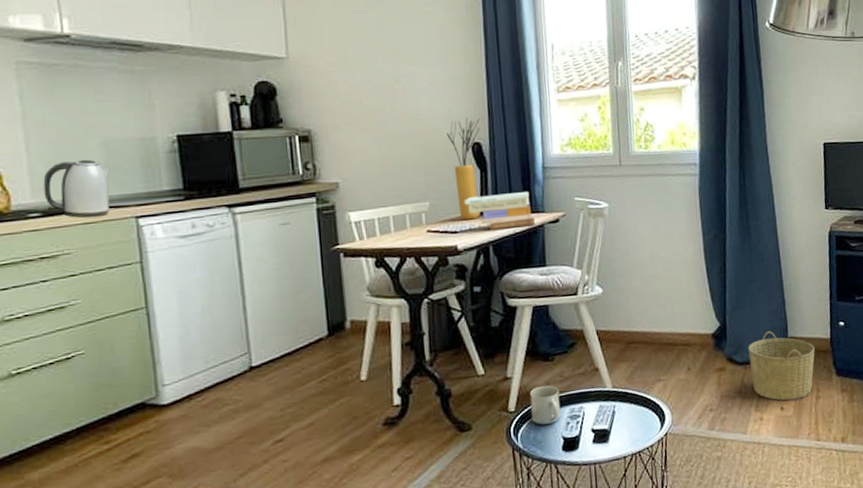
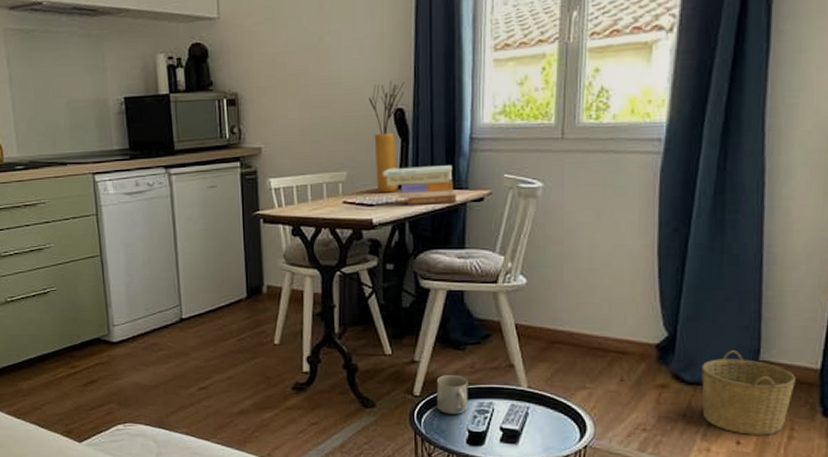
kettle: present [43,159,110,219] -> none [25,119,73,173]

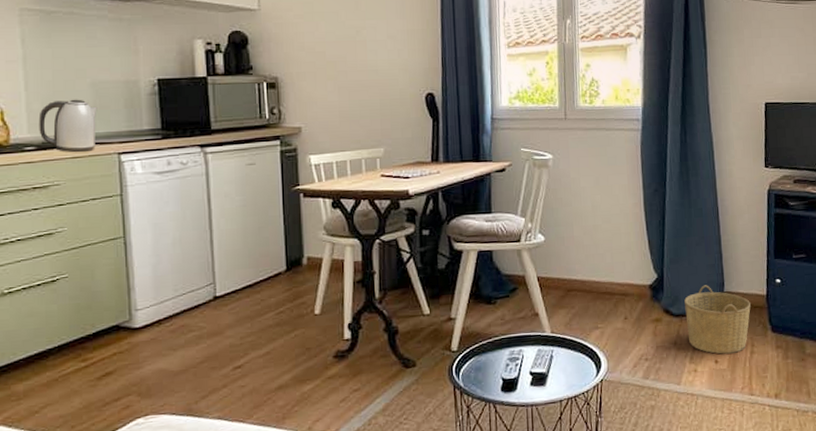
kettle: none [25,119,73,173] -> present [38,99,98,153]
vase: present [369,80,405,193] -> none [403,69,434,167]
books: present [383,165,457,205] -> none [417,141,483,177]
cup: present [436,375,468,415] -> none [471,327,501,366]

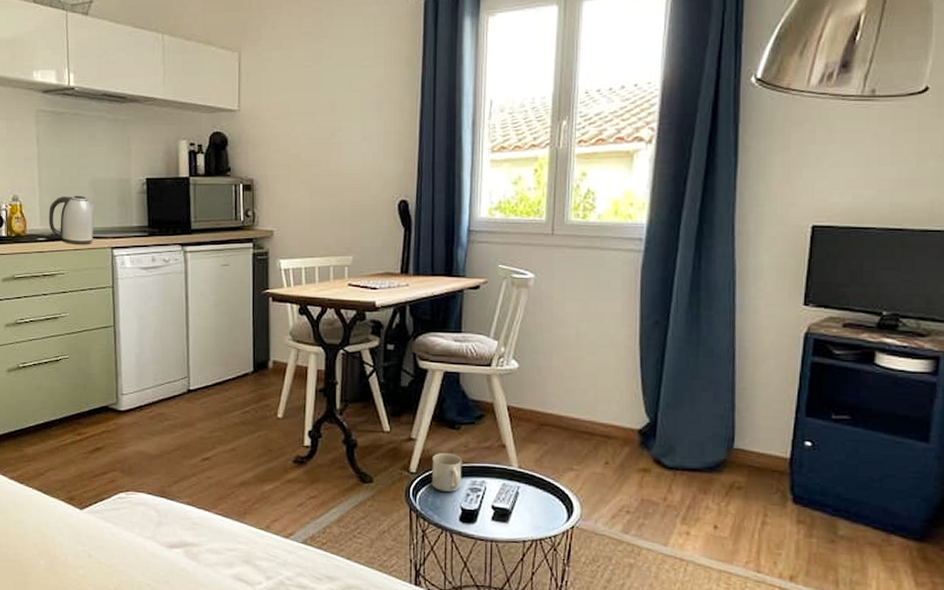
cup: none [471,327,501,366] -> present [431,453,462,493]
basket: present [684,285,751,355] -> none [681,437,767,521]

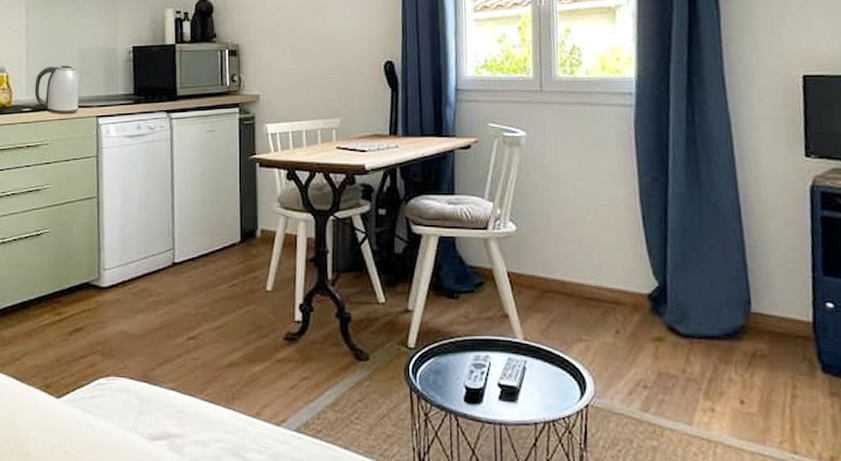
cup: present [431,453,462,493] -> none [431,325,464,370]

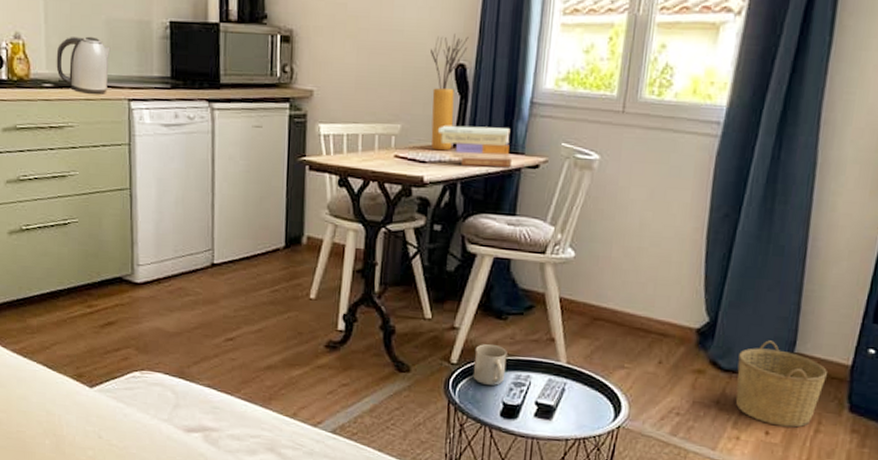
vase: none [361,36,394,140] -> present [430,33,469,151]
books: none [375,114,446,151] -> present [438,125,513,168]
cup: none [431,325,464,370] -> present [472,344,507,386]
basket: none [695,301,790,394] -> present [735,340,827,428]

